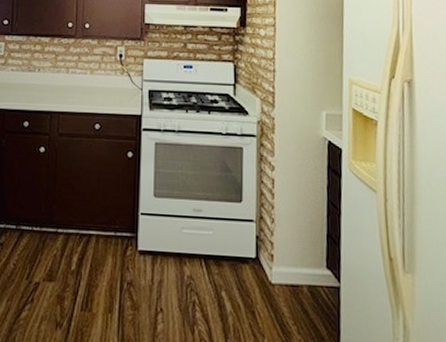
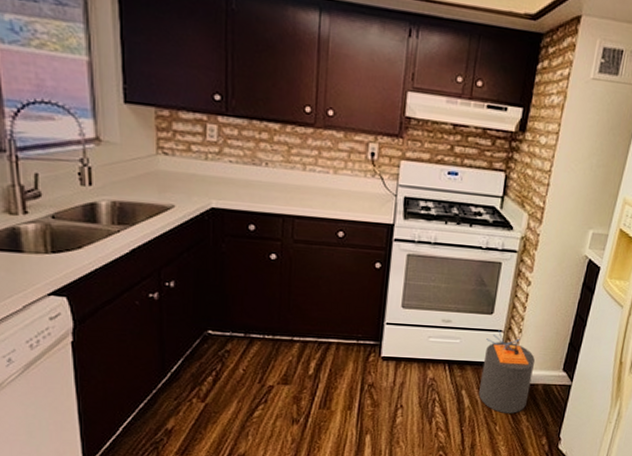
trash can: none [239,220,295,323] -> present [479,330,536,413]

